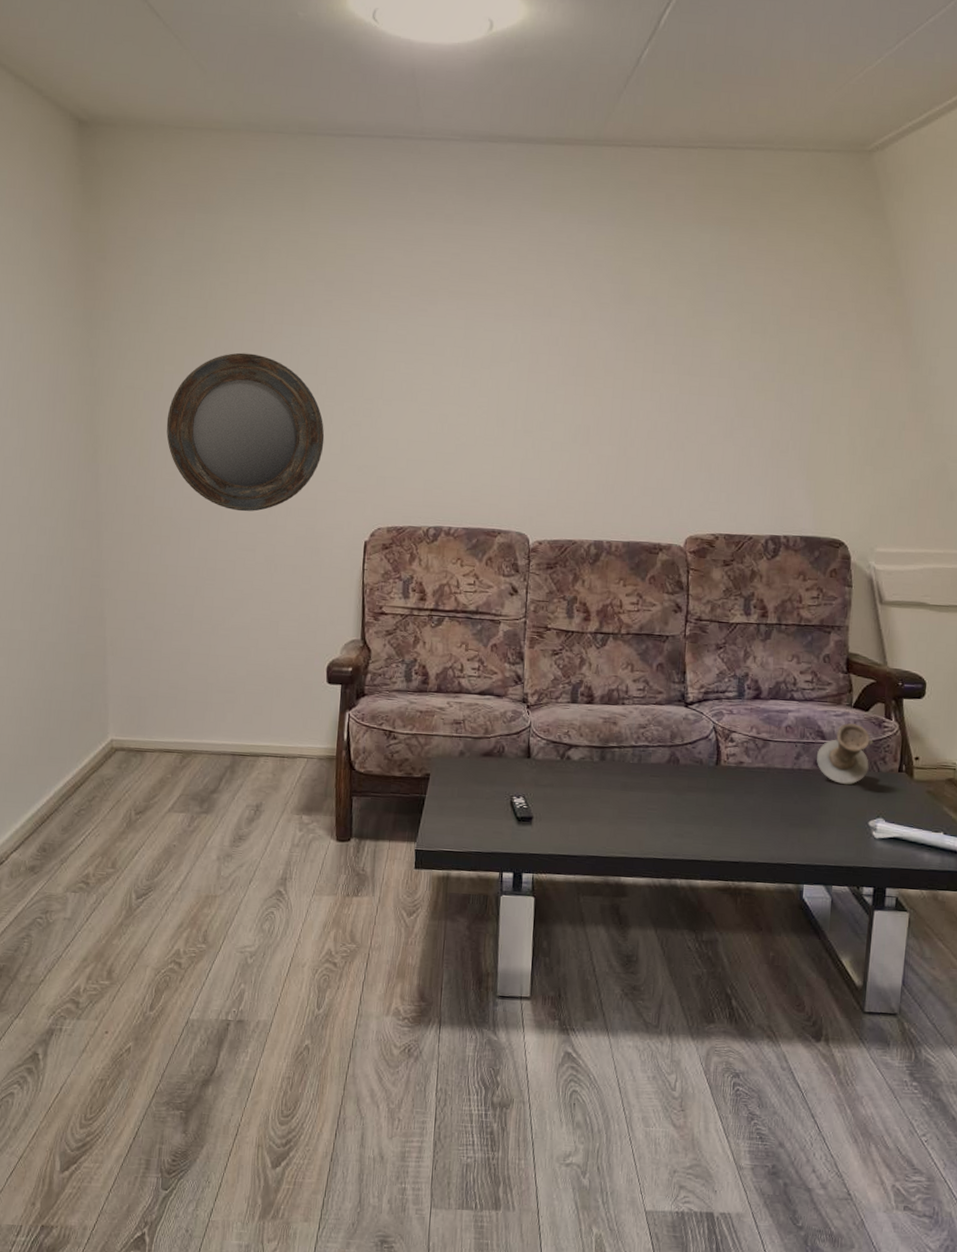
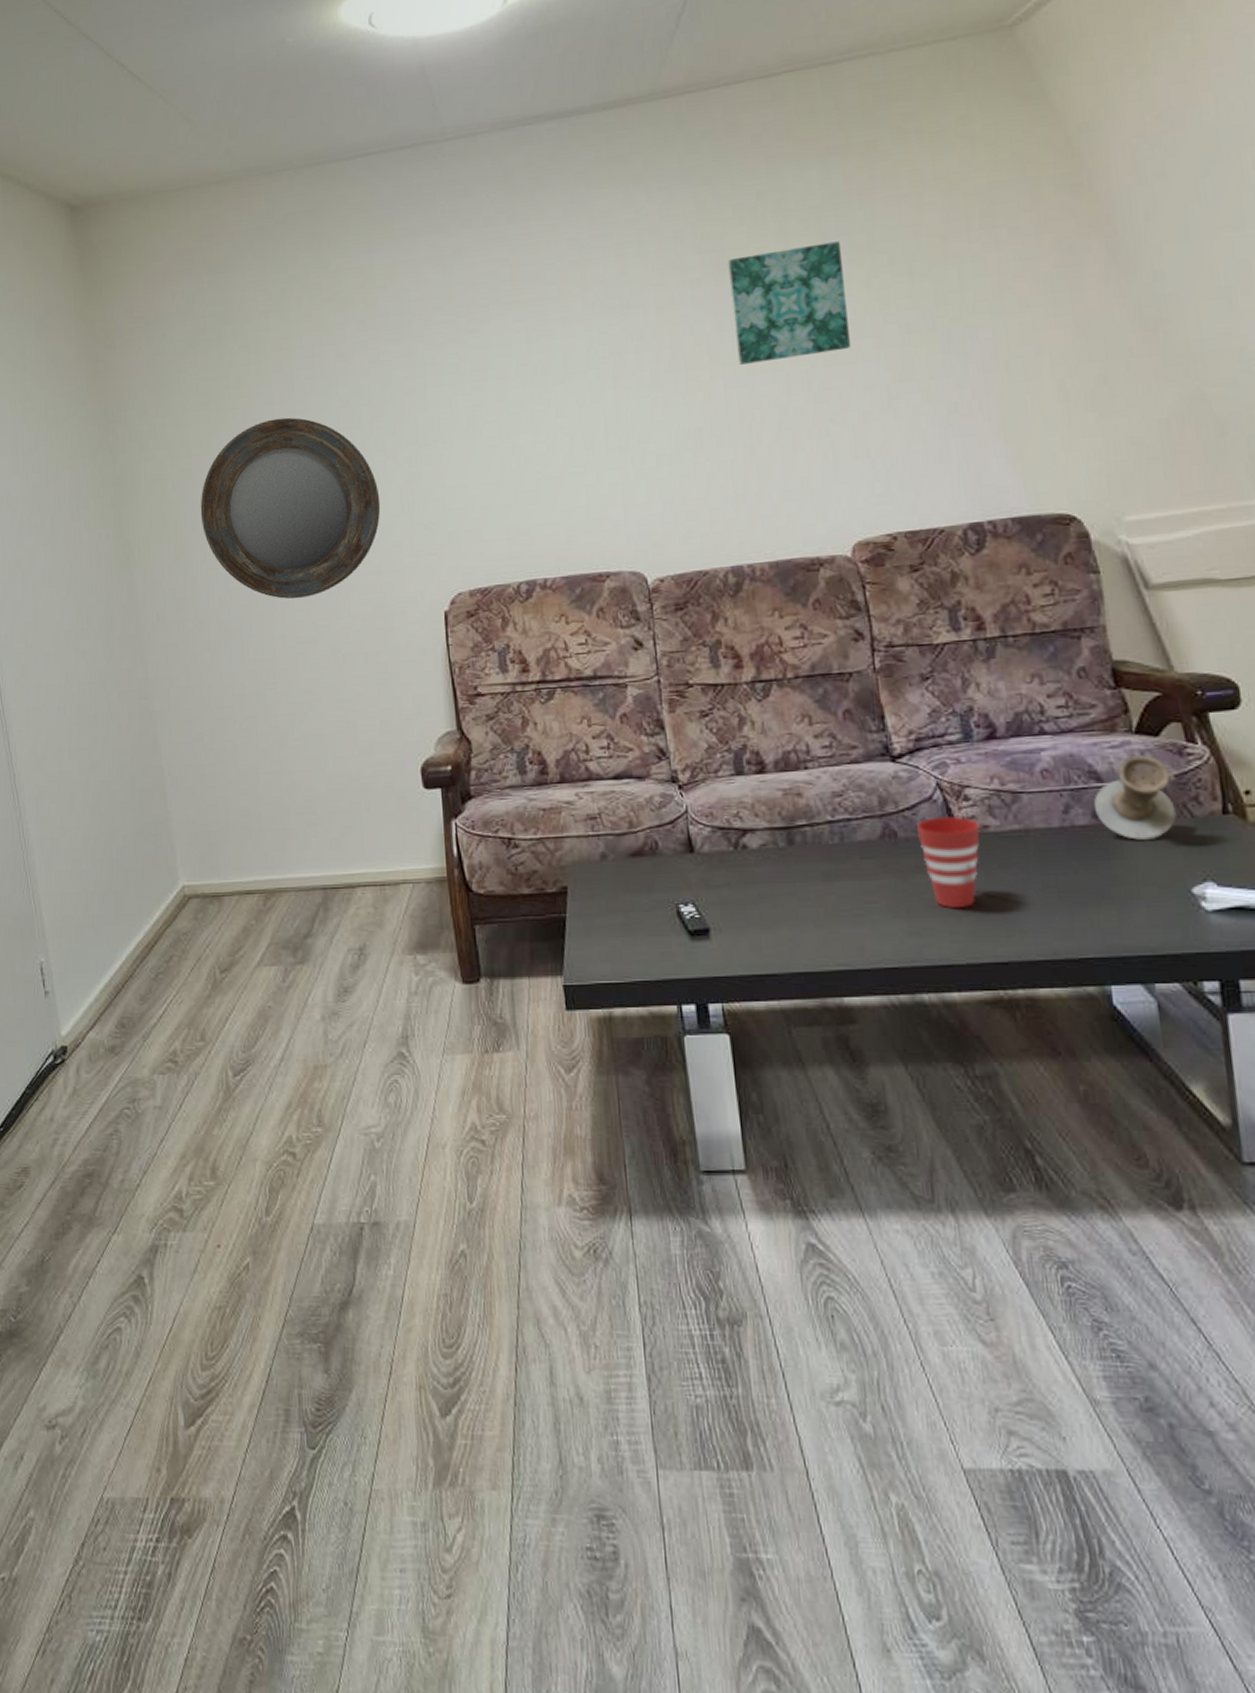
wall art: none [626,292,718,384] -> present [728,241,851,365]
cup: none [693,752,737,820] -> present [917,817,980,908]

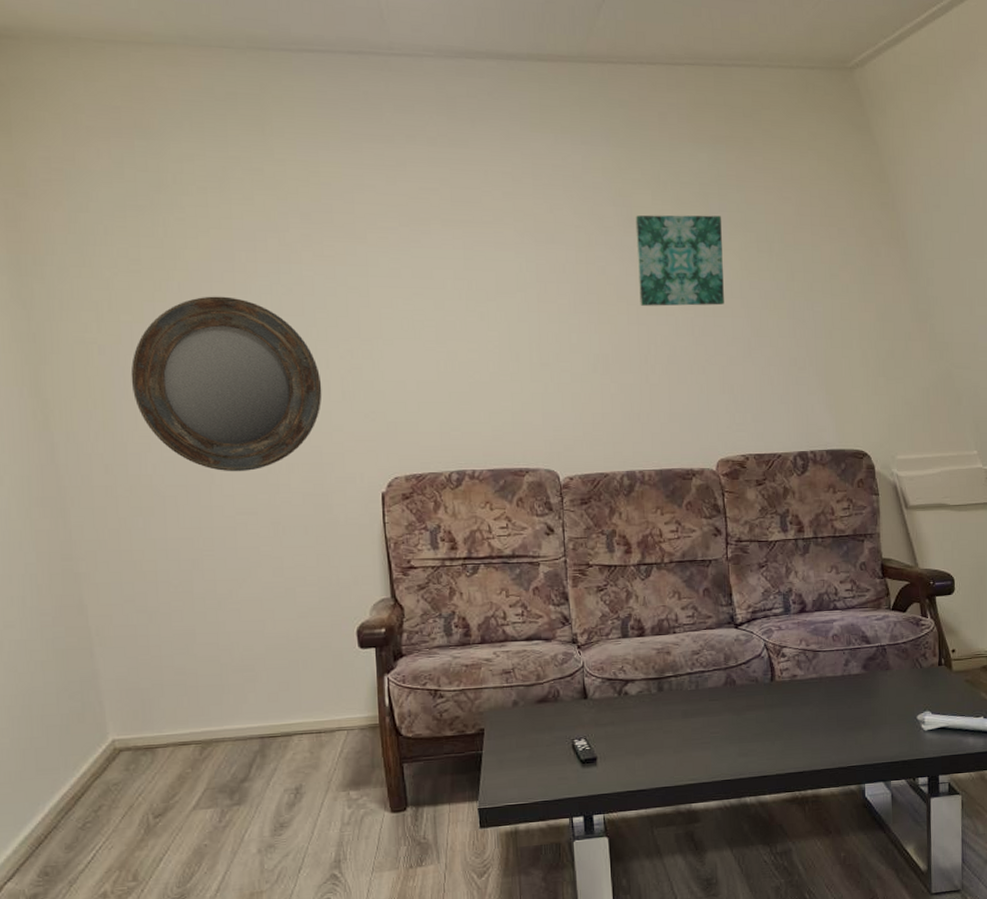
cup: present [917,817,980,908] -> none [749,669,791,735]
plant pot: present [1093,755,1177,841] -> none [863,625,913,685]

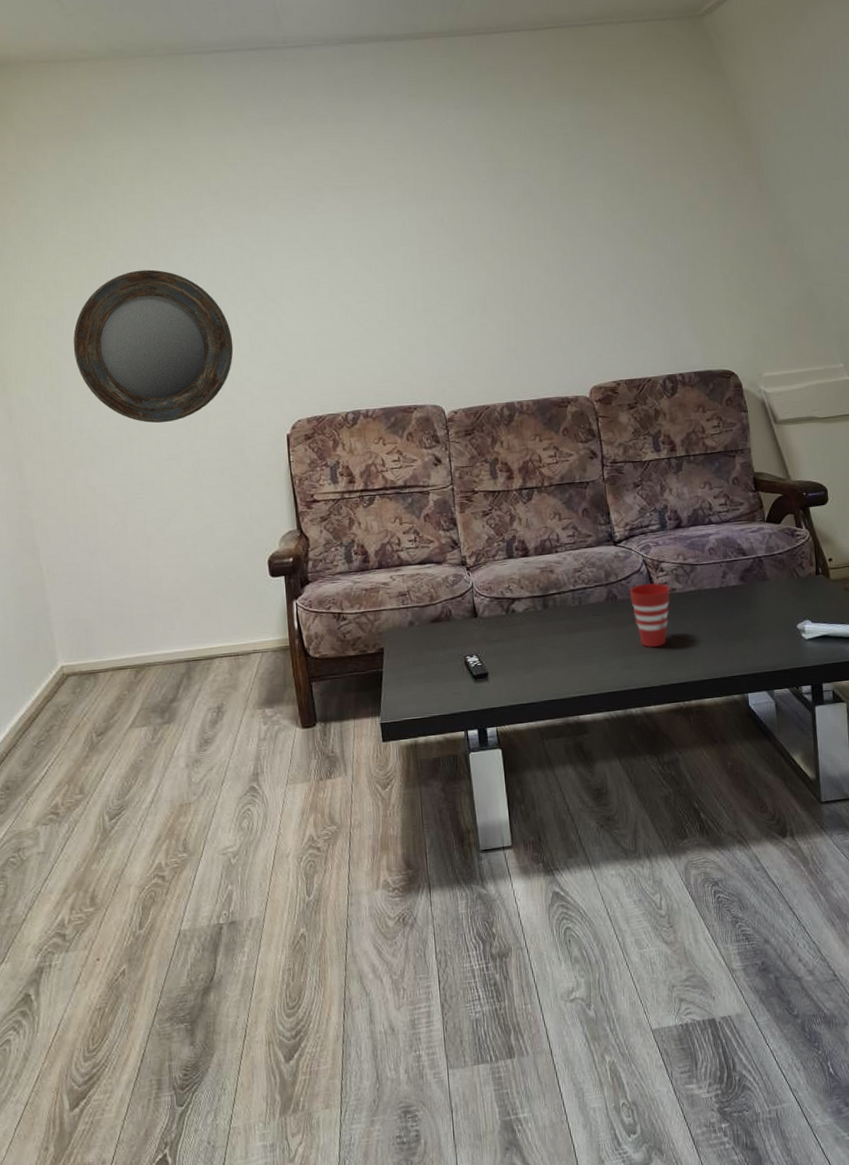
wall art: present [635,215,724,306] -> none [505,162,591,250]
cup: none [749,669,791,735] -> present [630,583,670,647]

